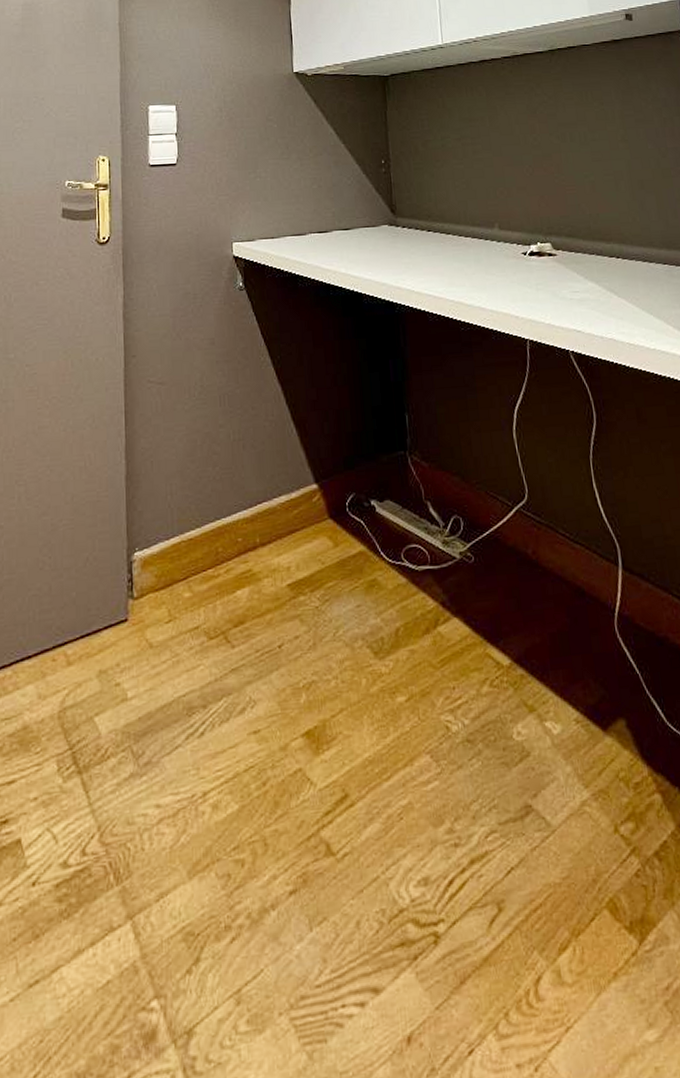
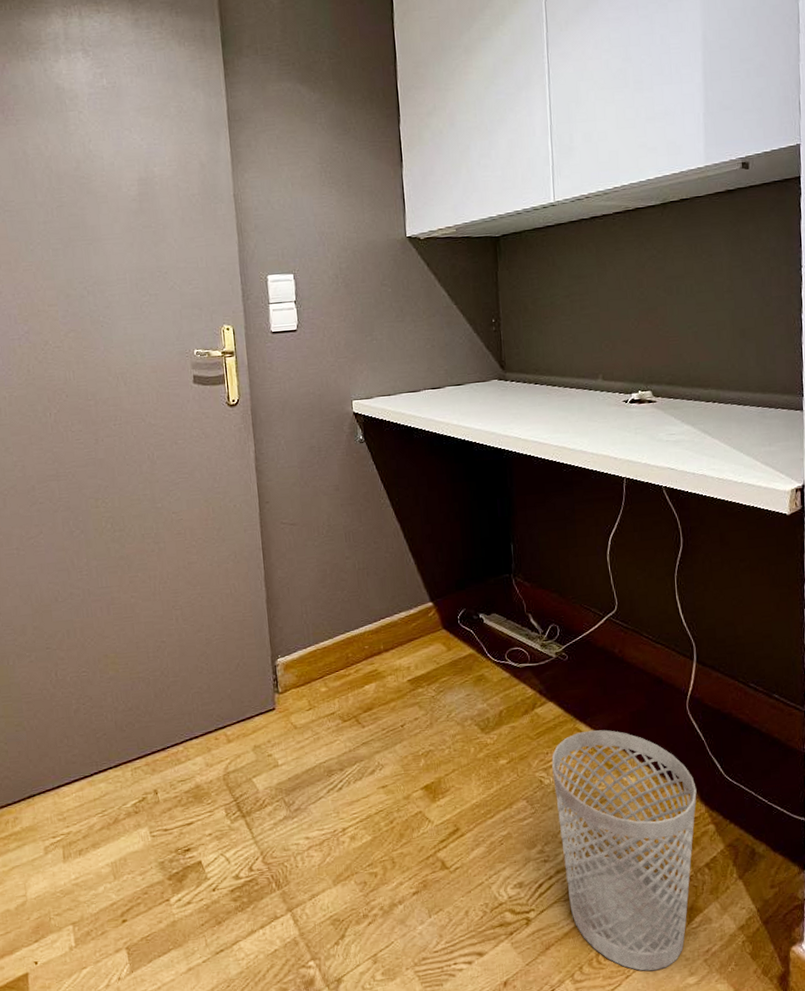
wastebasket: none [459,656,638,1021] -> present [551,730,697,971]

